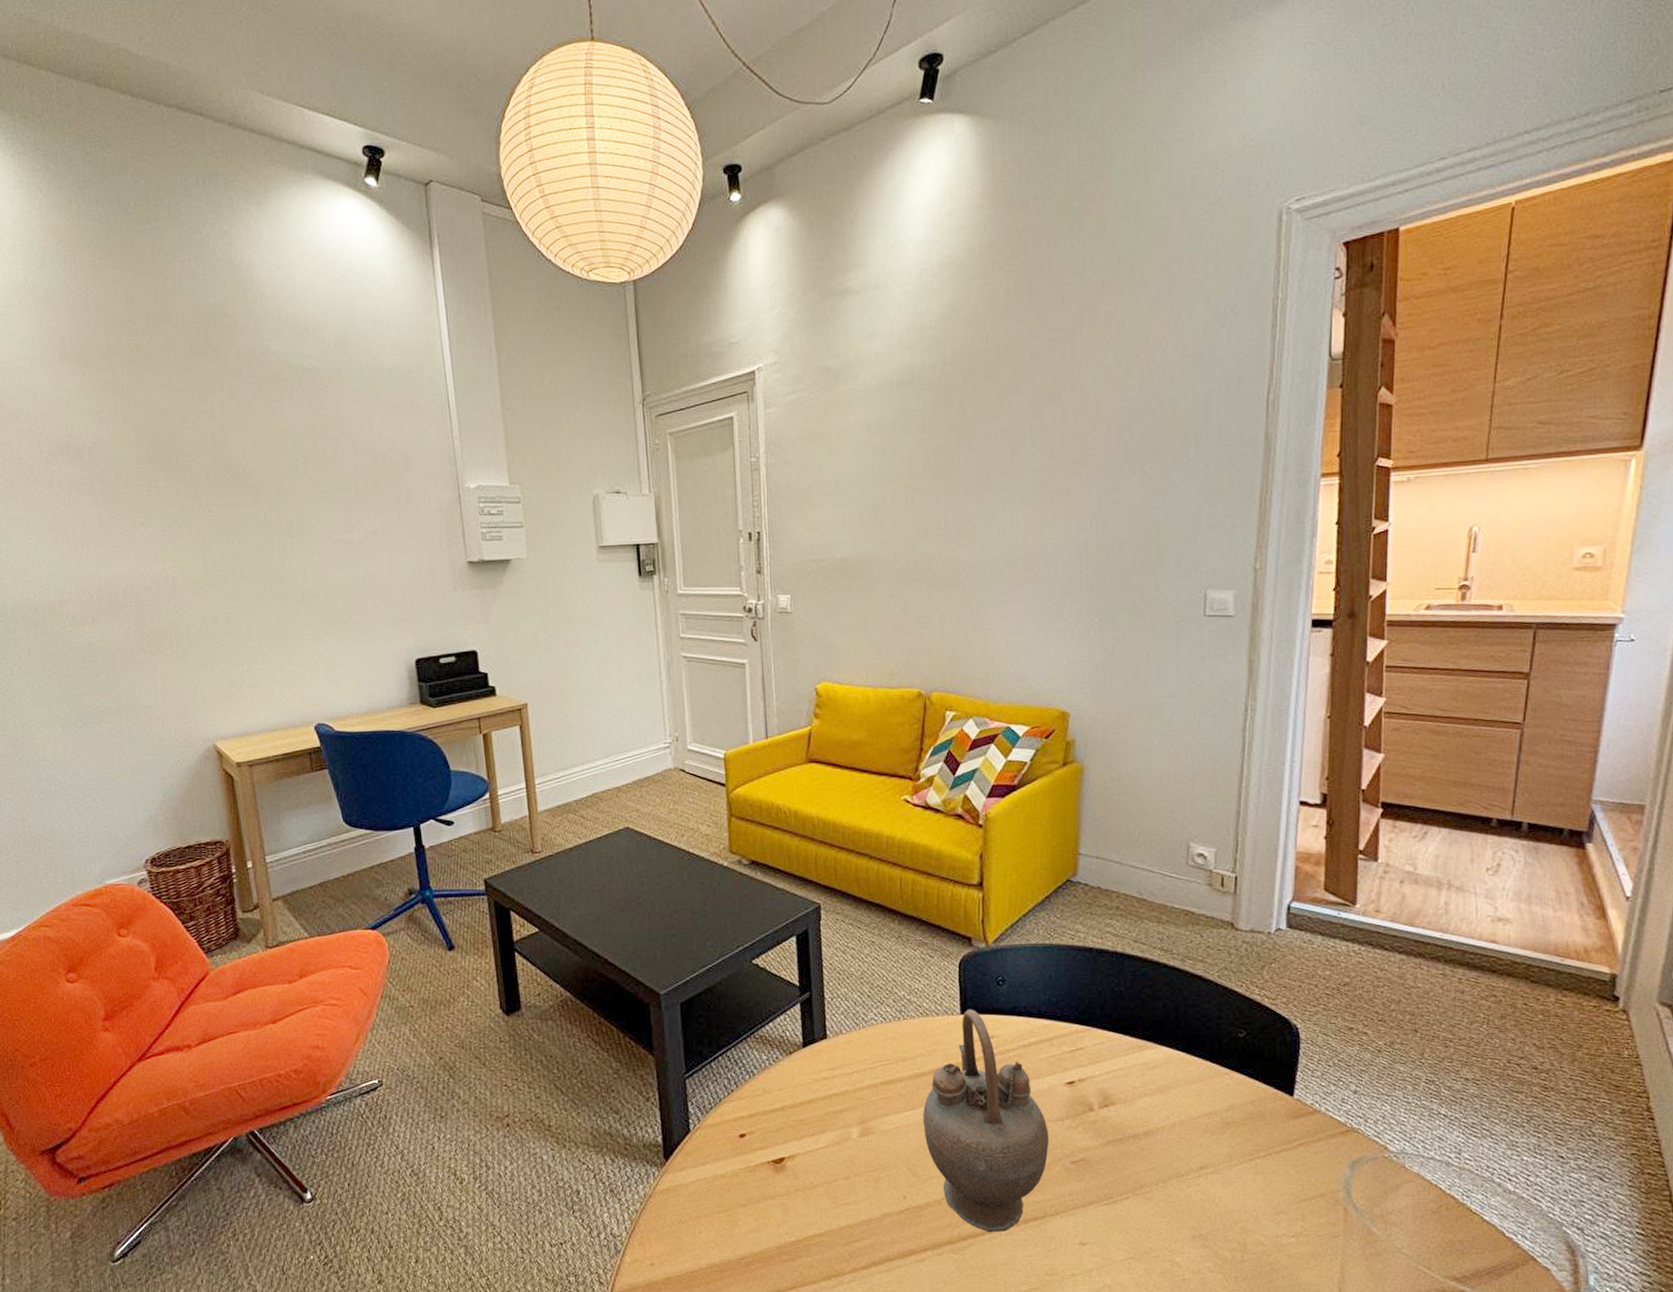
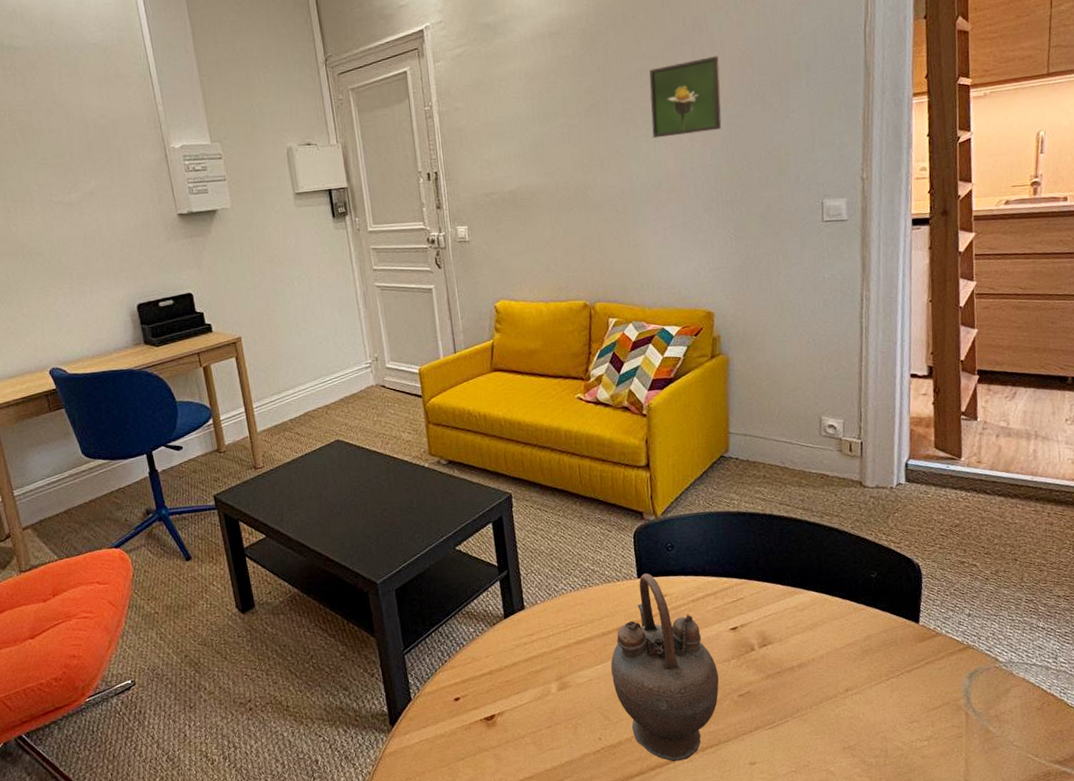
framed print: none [1010,418,1094,509] -> present [649,56,722,139]

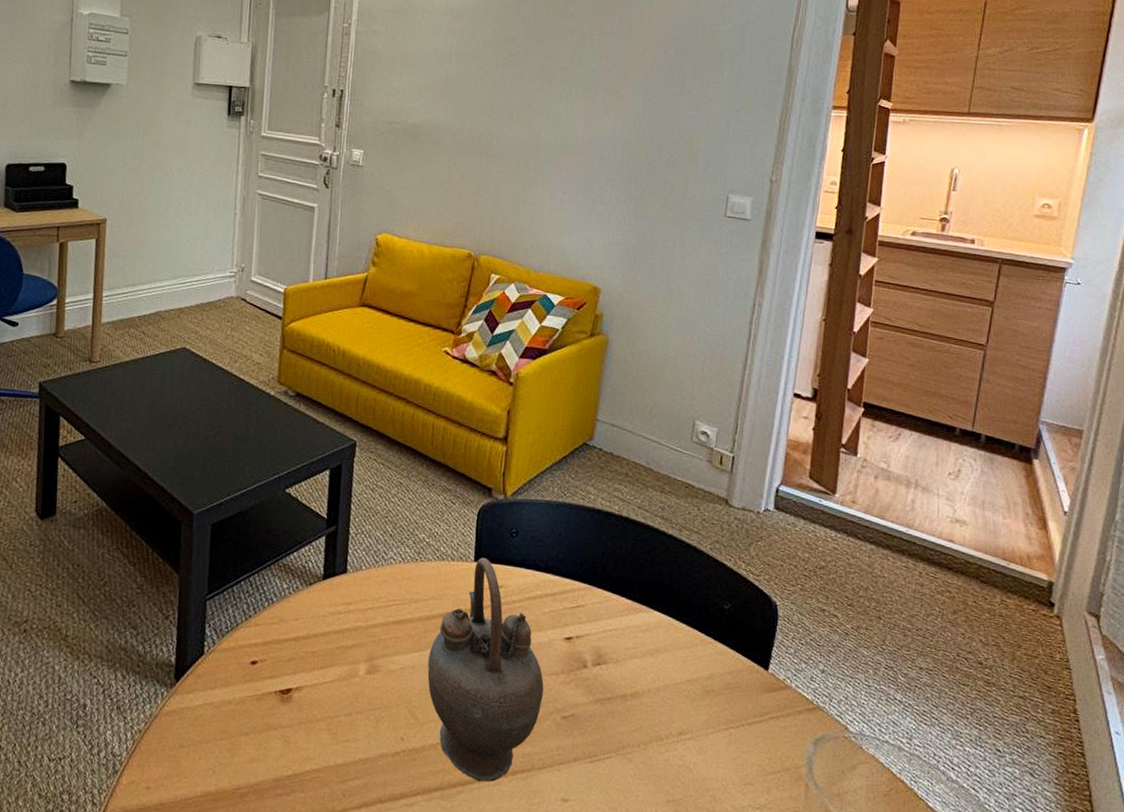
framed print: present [649,56,722,139] -> none [567,30,646,104]

